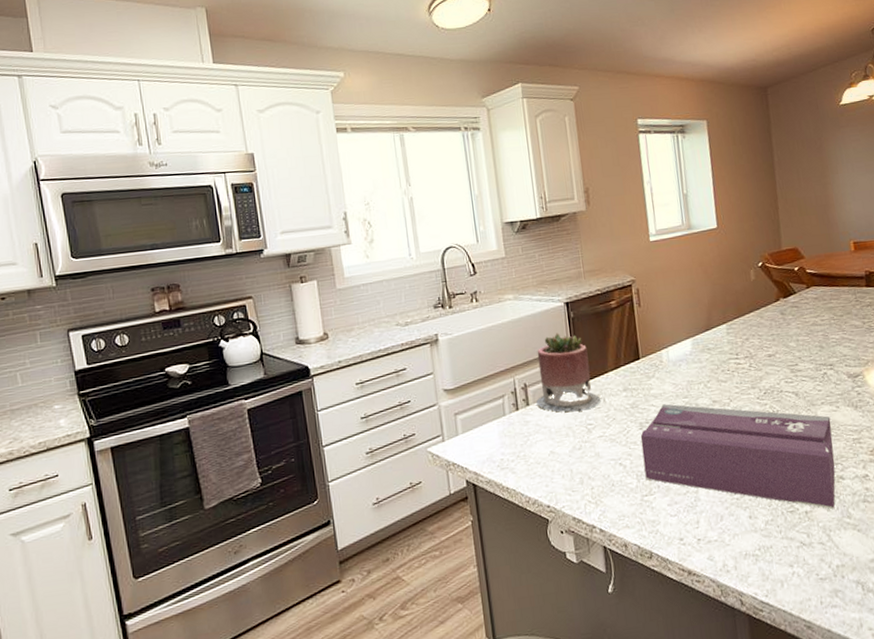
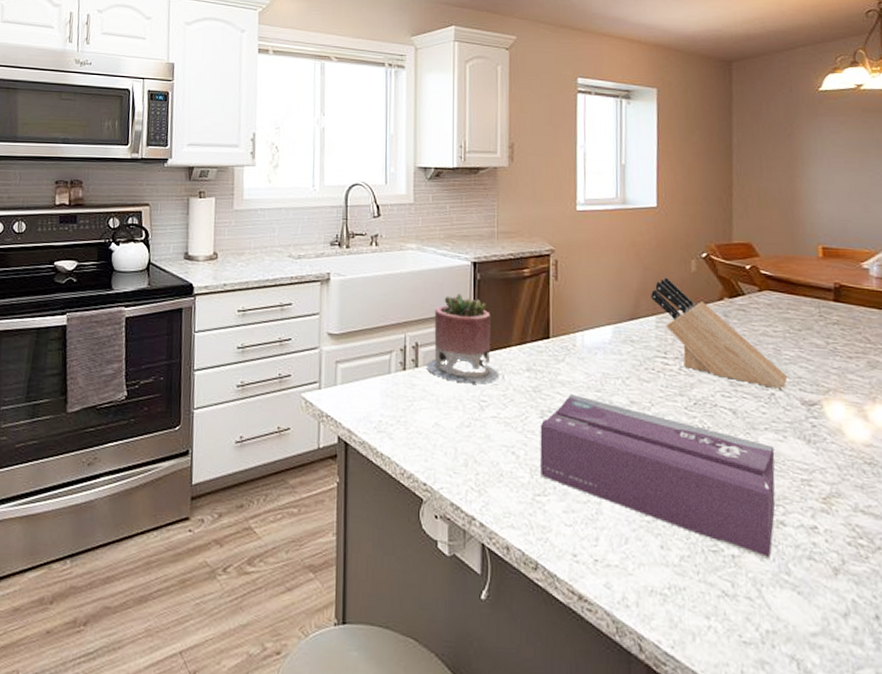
knife block: none [720,288,836,368] -> present [651,277,788,389]

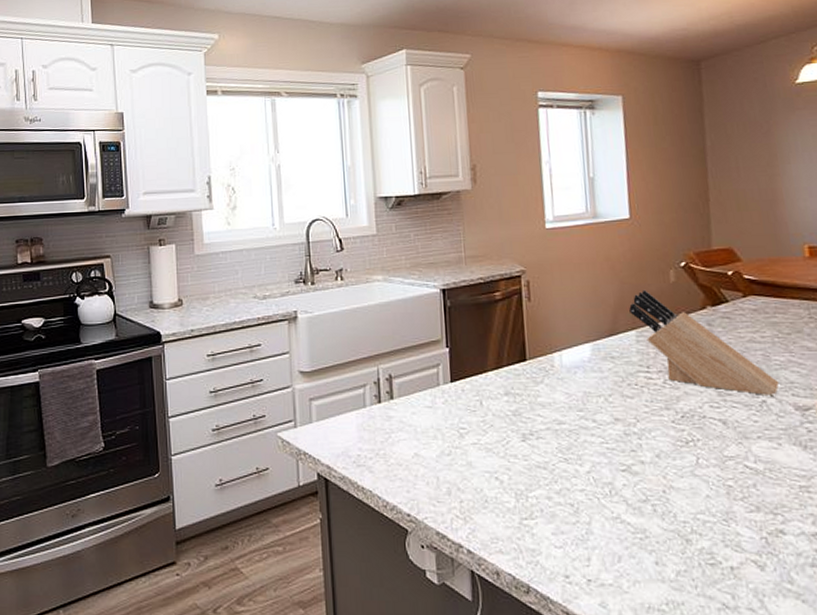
succulent planter: present [425,293,500,384] -> none [401,322,477,412]
tissue box: present [540,394,776,561] -> none [522,415,774,570]

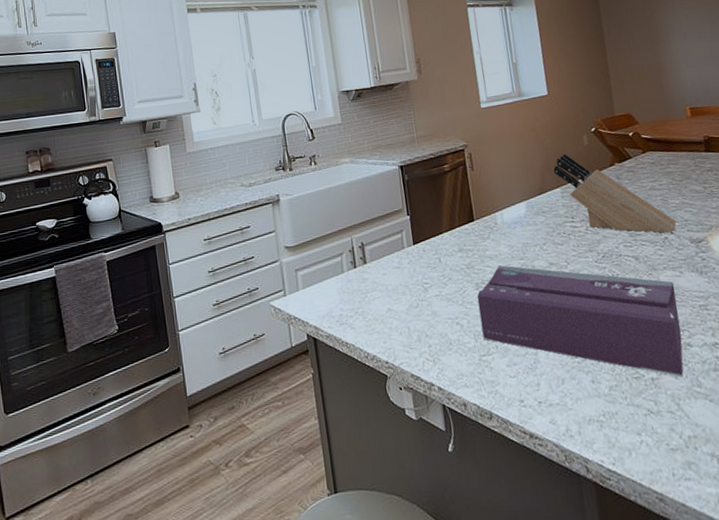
tissue box: none [522,415,774,570] -> present [477,265,684,378]

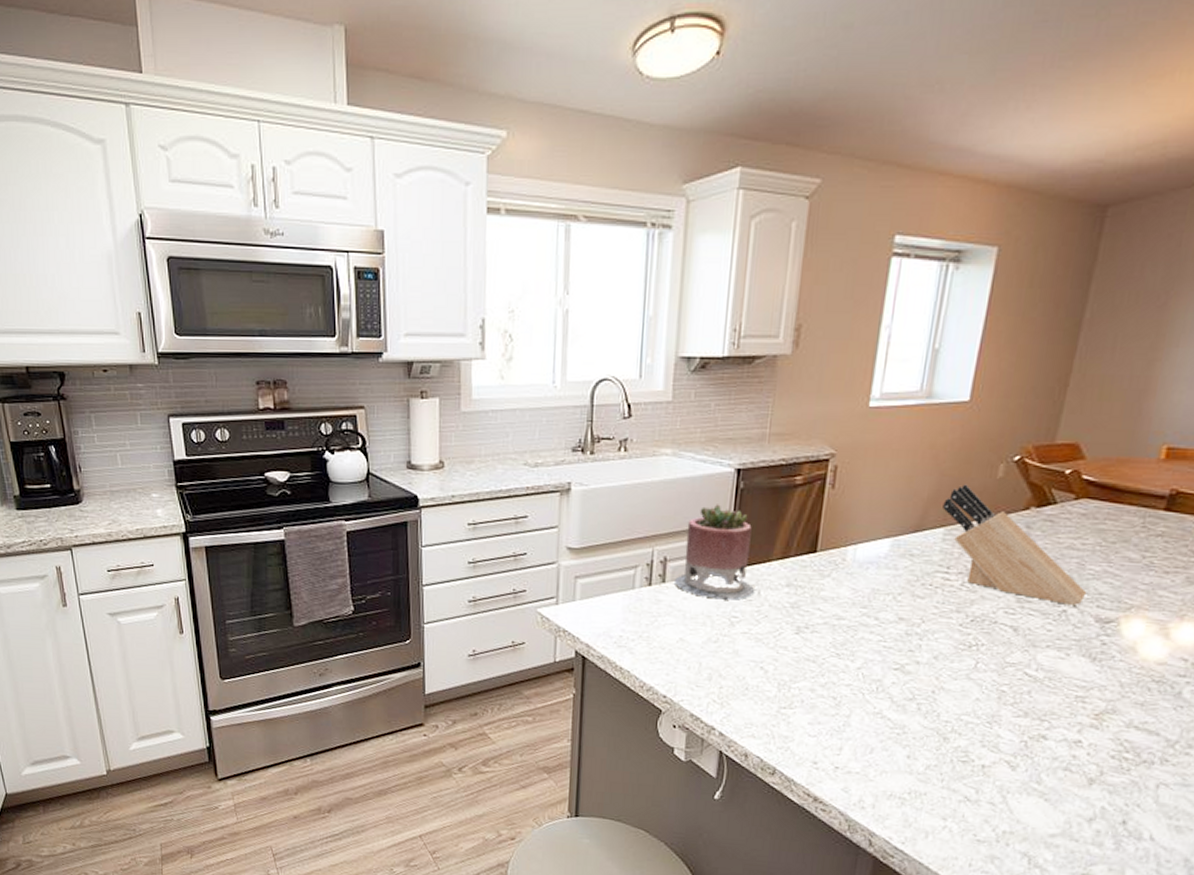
succulent planter: none [372,194,437,271] -> present [673,504,755,600]
tissue box: present [477,265,684,378] -> none [789,610,1053,771]

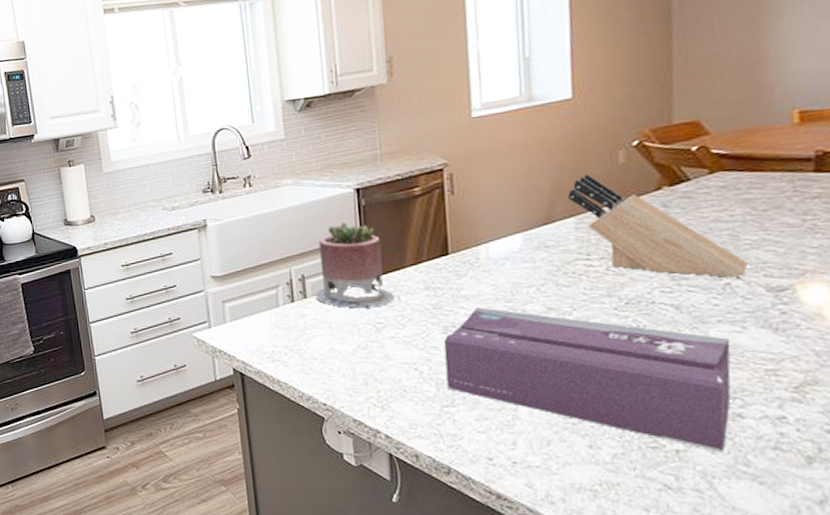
tissue box: none [789,610,1053,771] -> present [443,307,731,453]

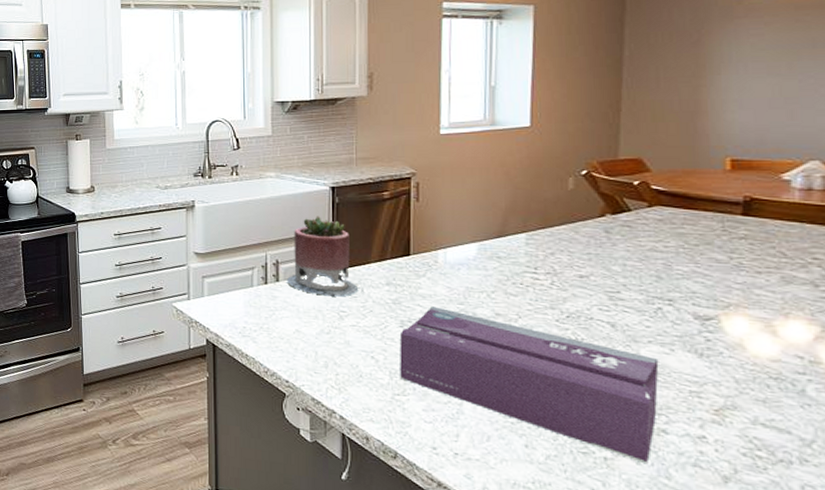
knife block: present [568,174,749,277] -> none [521,195,680,303]

